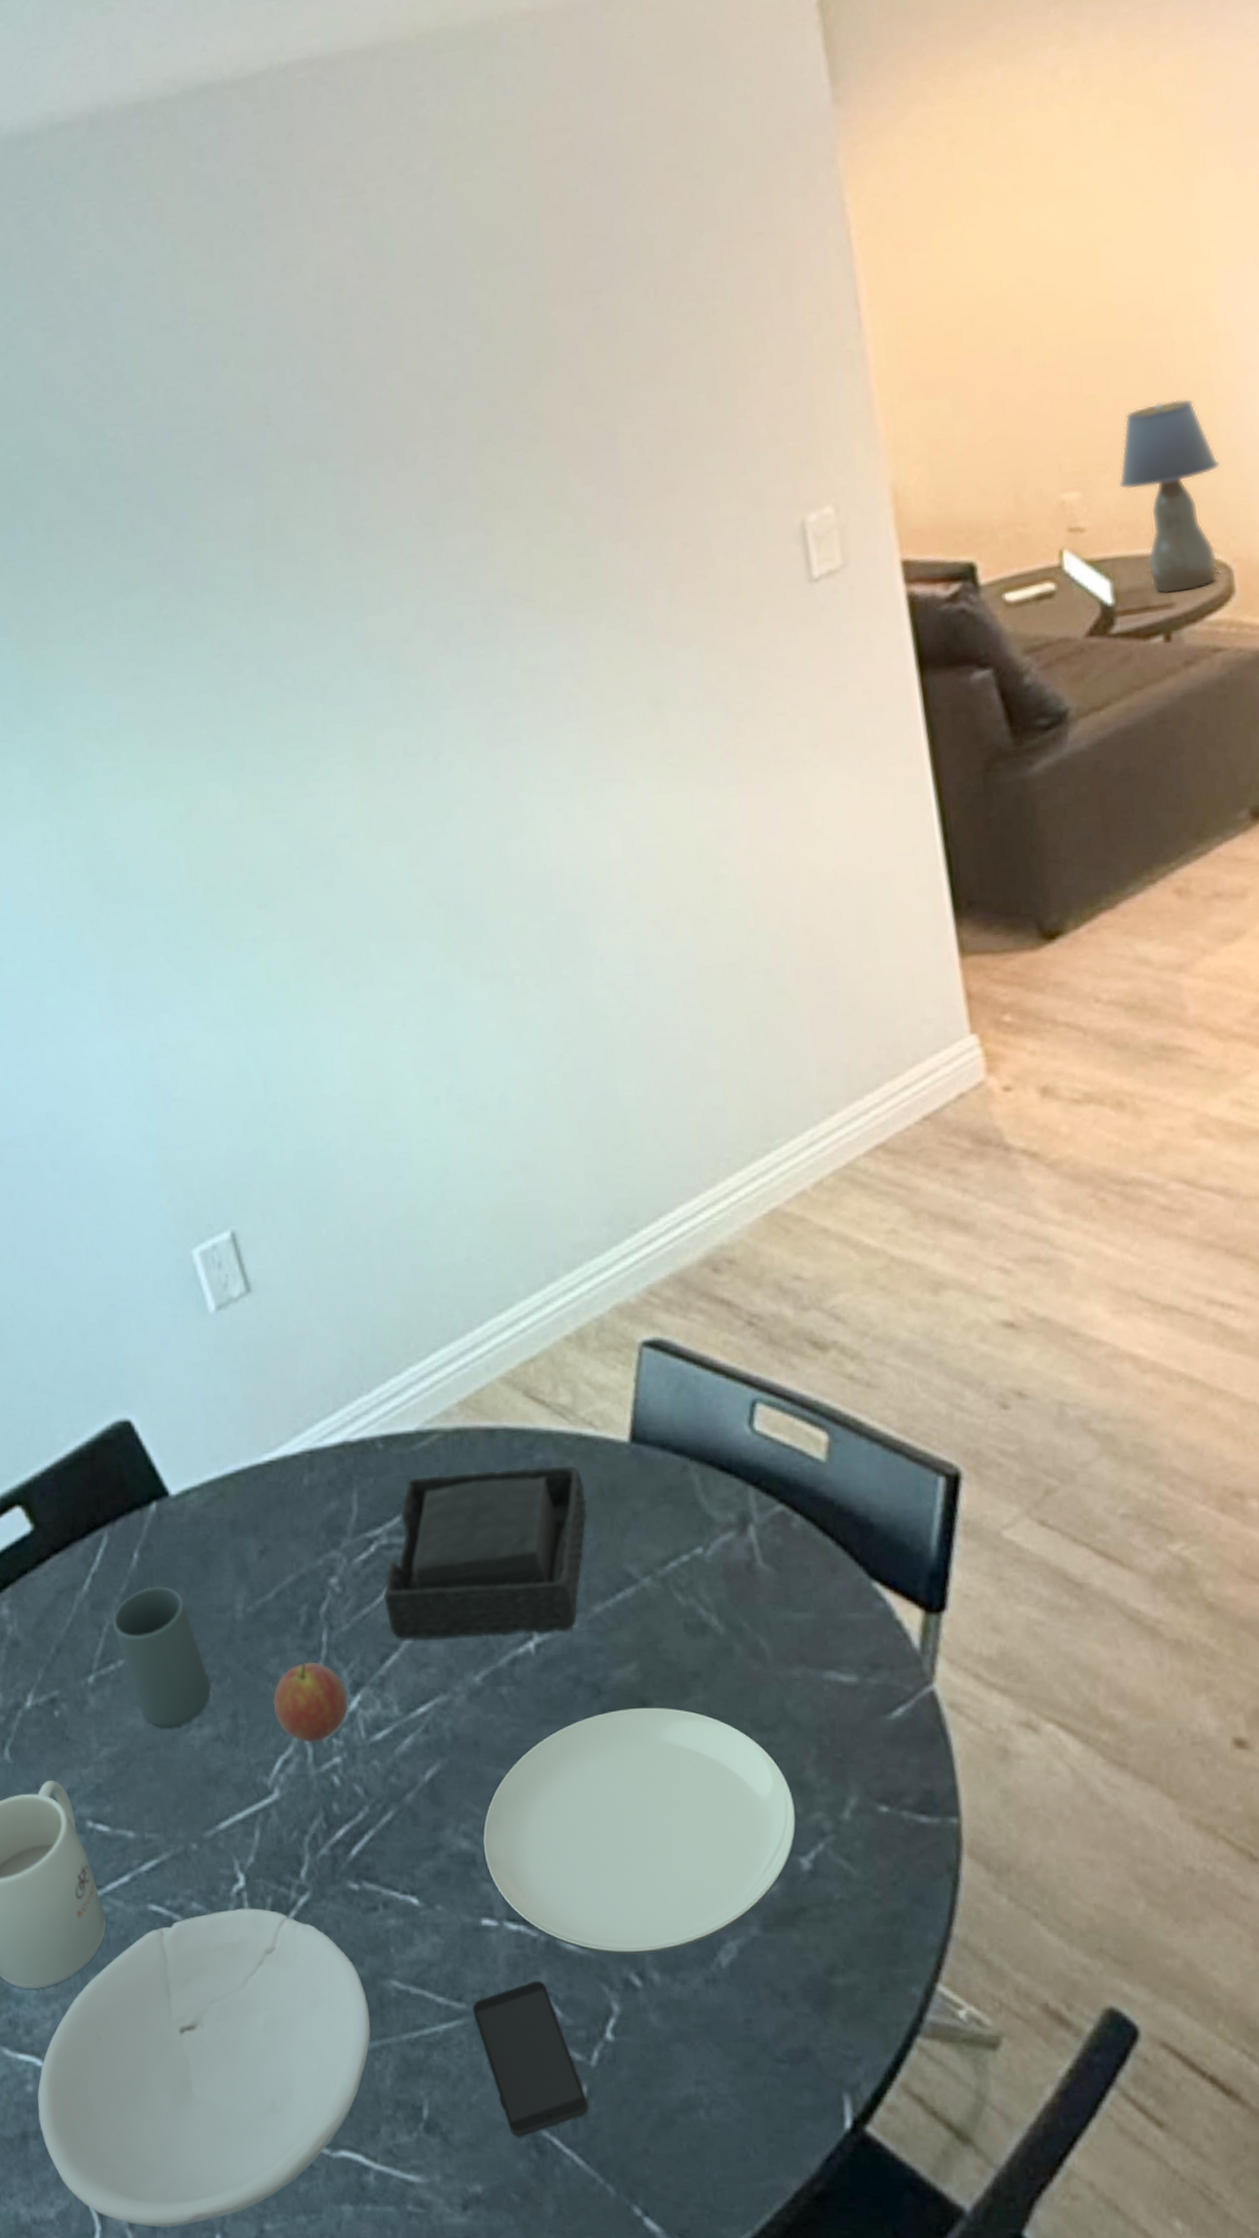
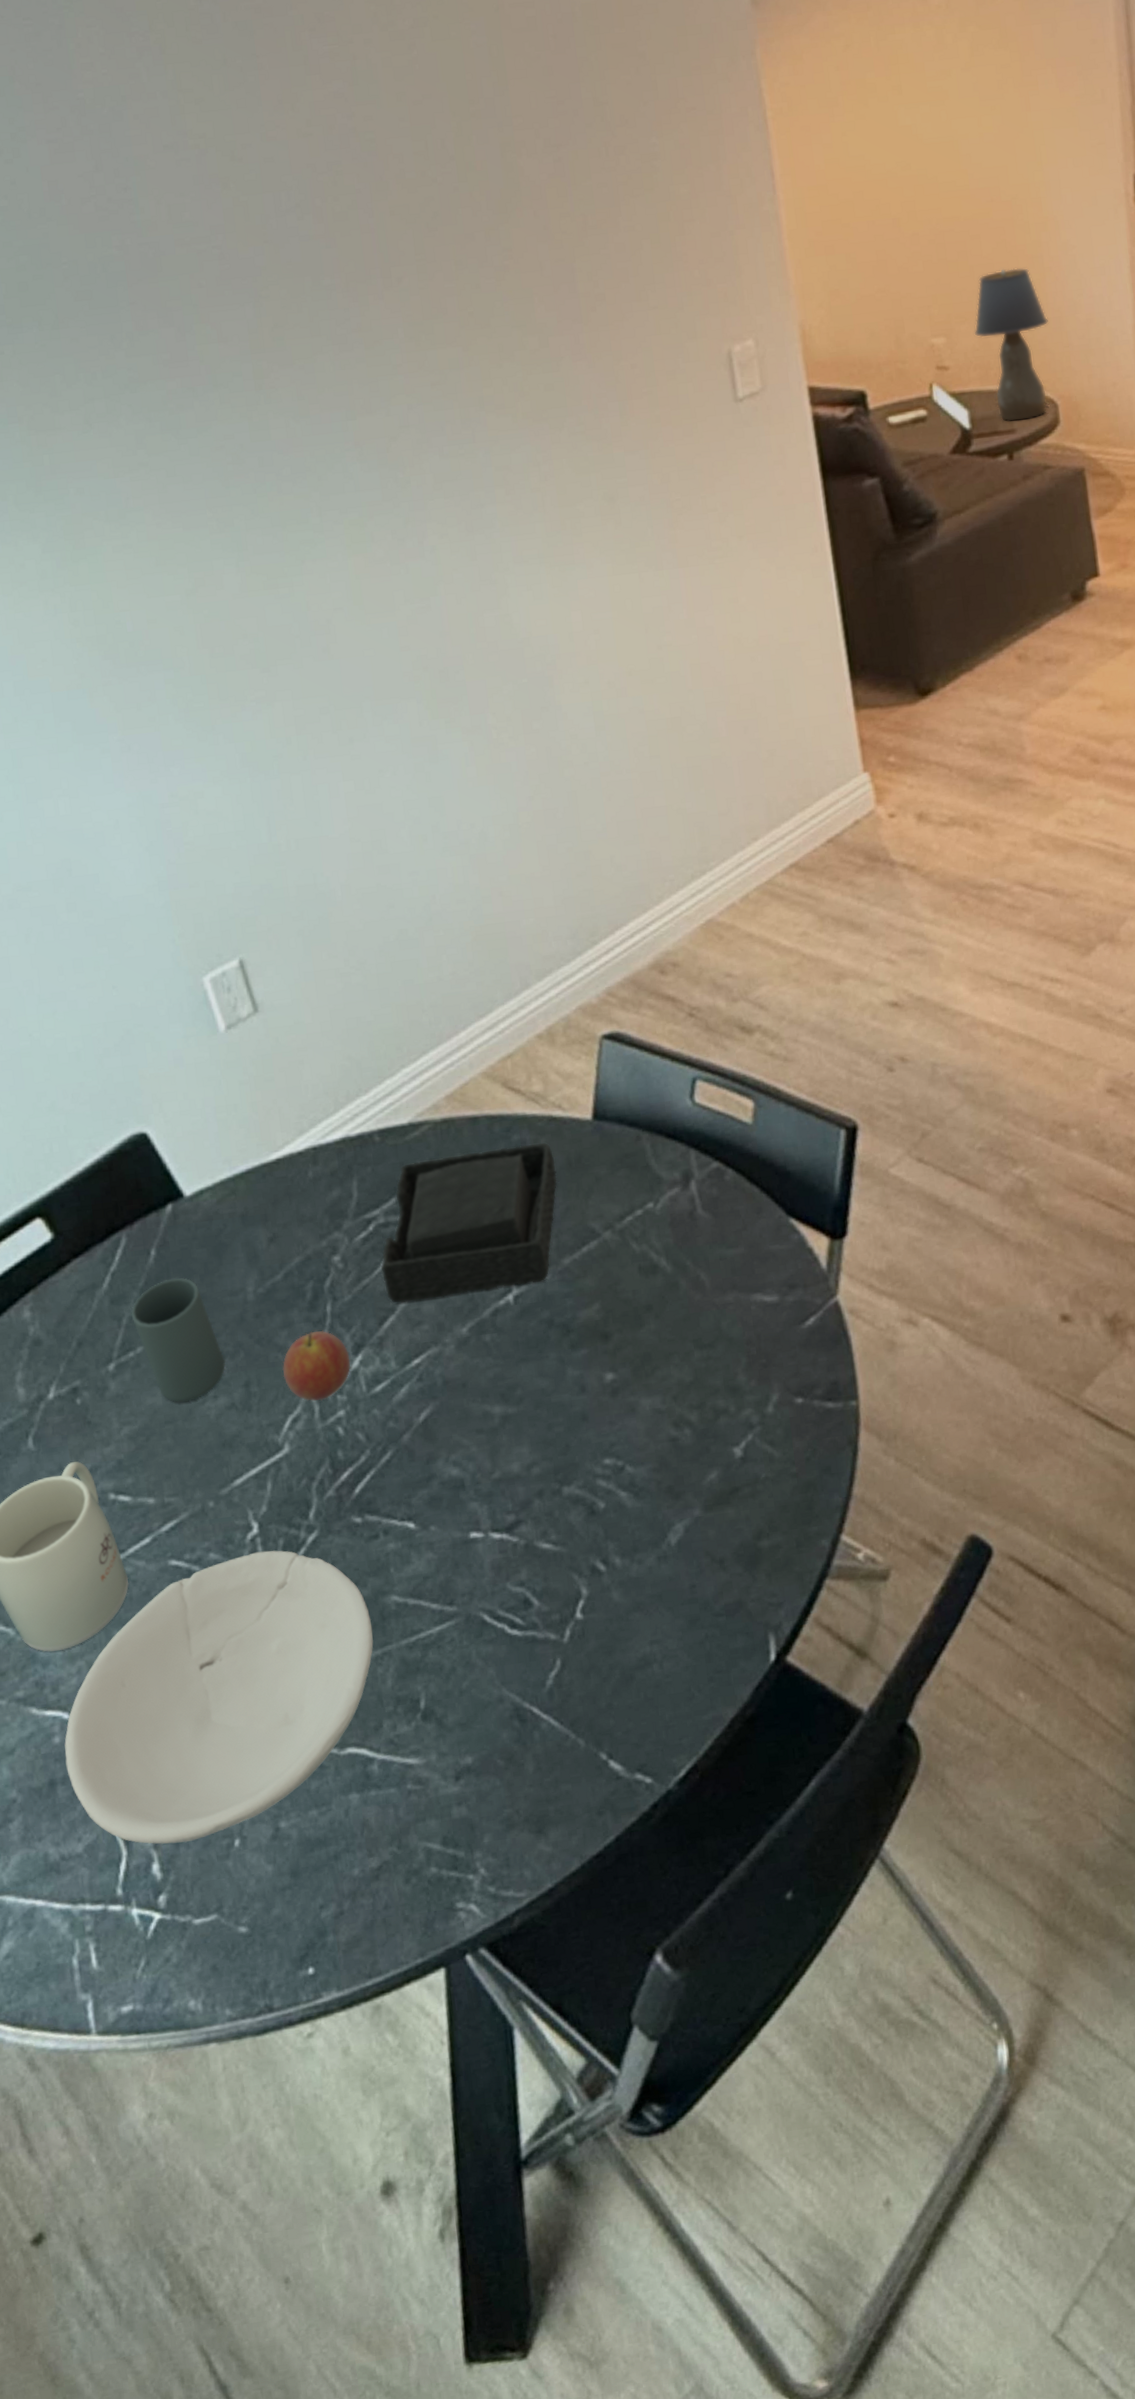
mobile phone: present [472,1980,589,2137] -> none [462,1578,562,1712]
plate: present [483,1707,796,1954] -> none [470,1337,730,1547]

